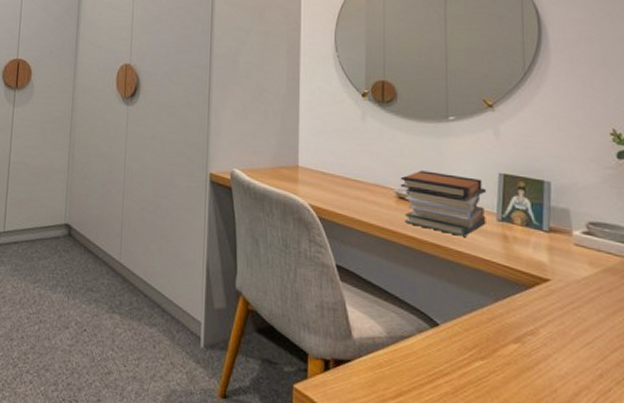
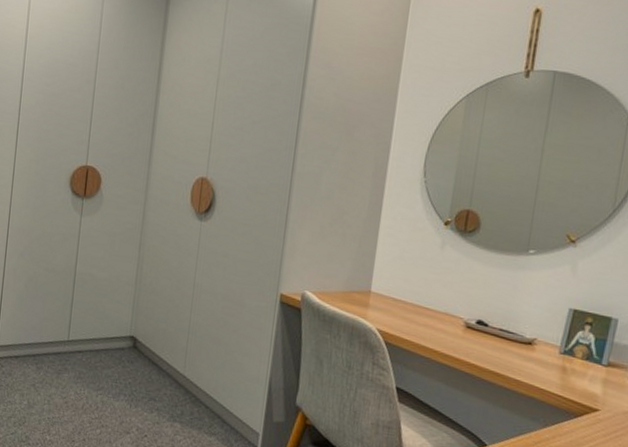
book stack: present [400,170,487,237] -> none [469,302,555,367]

